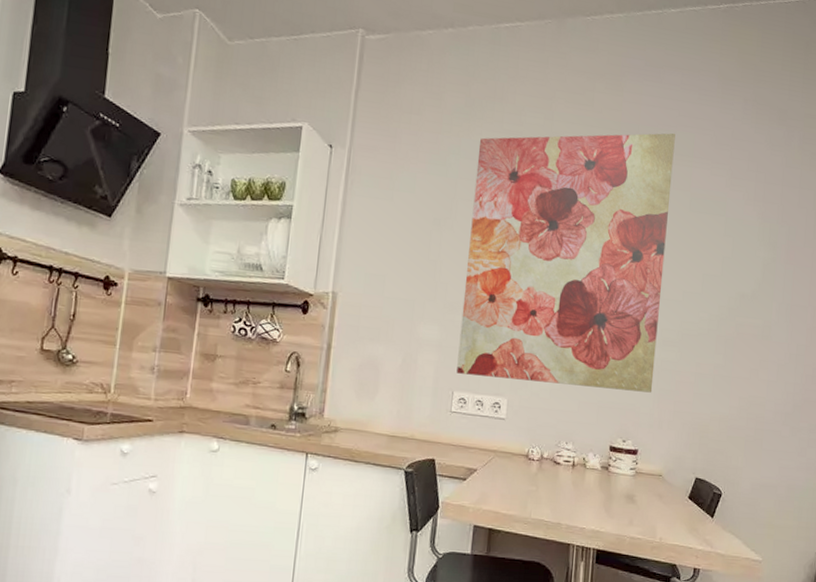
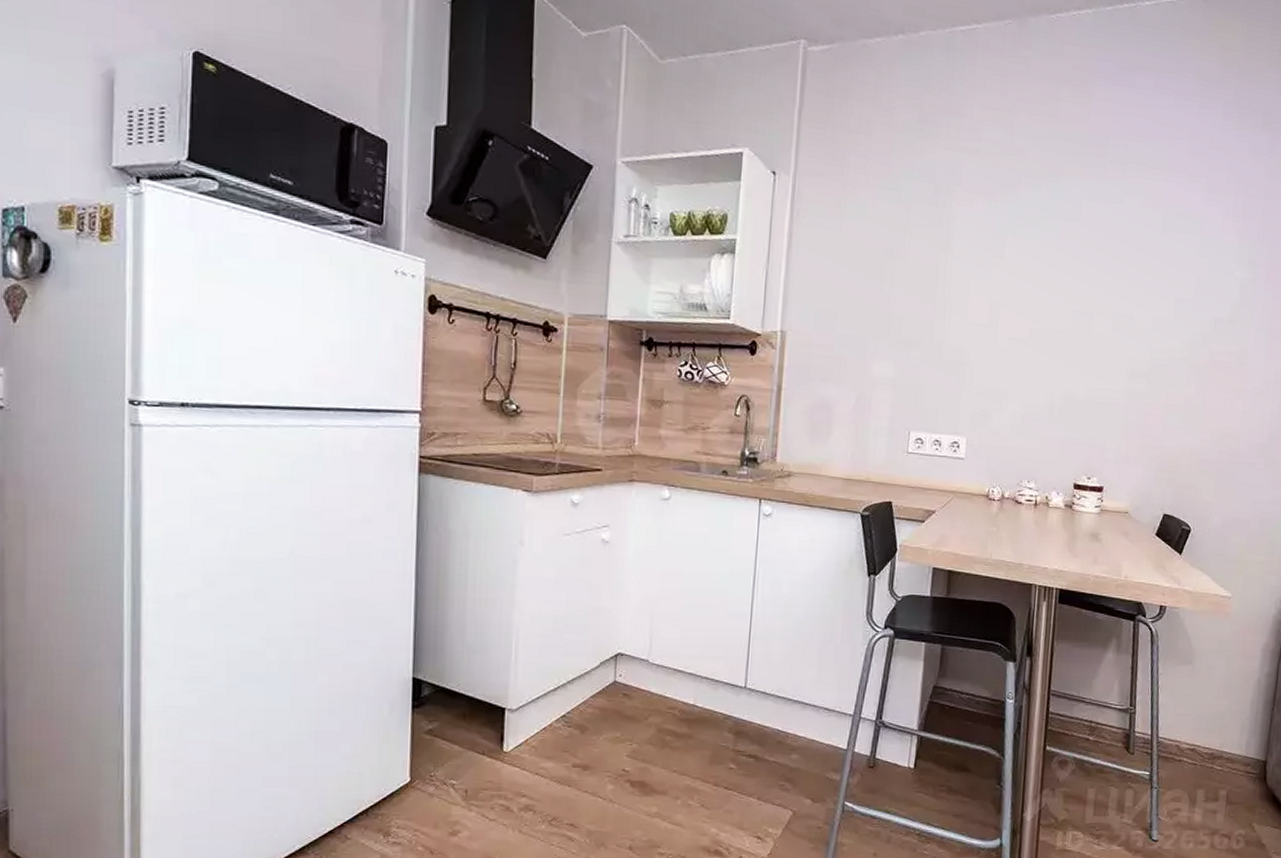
wall art: present [456,133,676,393] -> none [913,143,1148,427]

